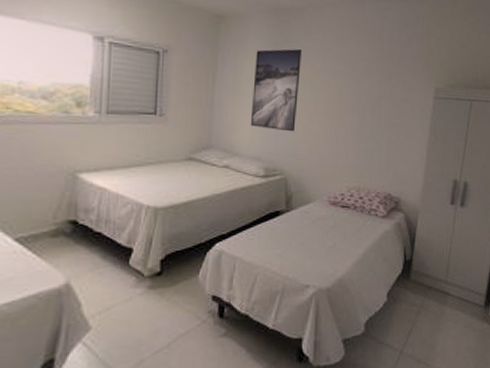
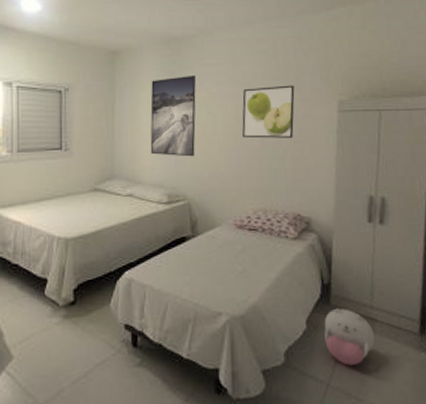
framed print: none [343,67,396,120] -> present [242,85,295,139]
plush toy: none [402,282,447,335] -> present [324,308,375,366]

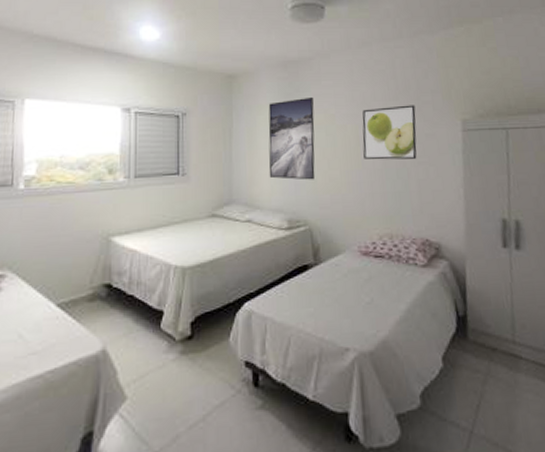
plush toy: present [324,308,375,366] -> none [462,343,521,410]

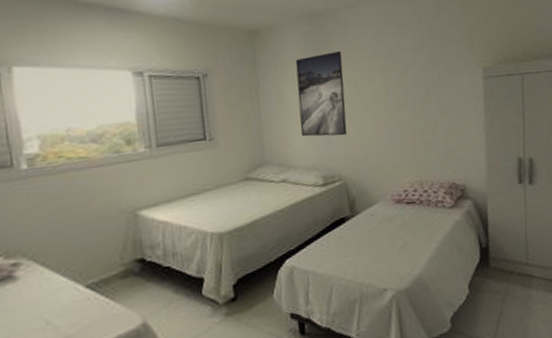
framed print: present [362,105,417,160] -> none [390,55,443,111]

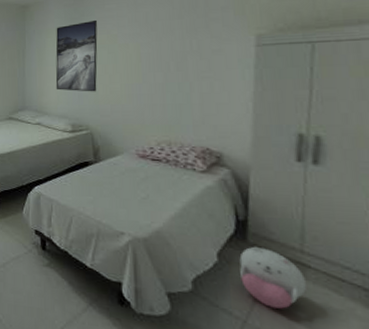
plush toy: none [485,269,533,323] -> present [239,246,308,309]

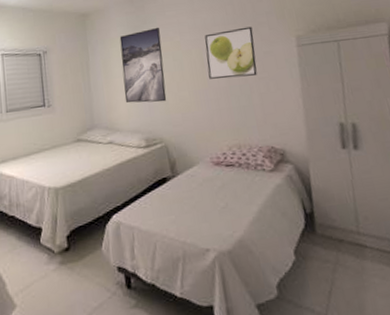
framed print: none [144,22,203,75] -> present [204,26,257,79]
plush toy: present [239,246,308,309] -> none [312,236,368,295]

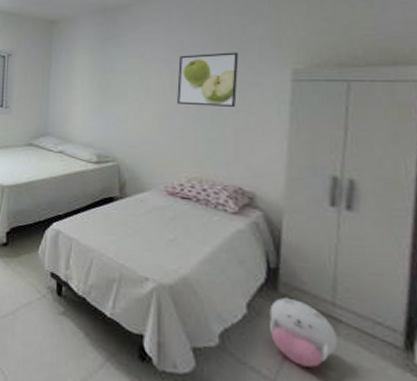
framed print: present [119,27,167,103] -> none [82,42,129,120]
plush toy: none [312,236,368,295] -> present [269,297,339,368]

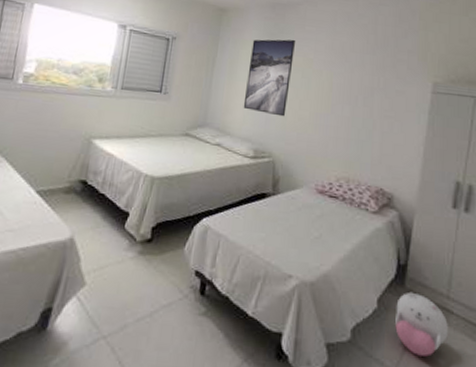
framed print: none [82,42,129,120] -> present [243,39,295,117]
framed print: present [177,52,239,107] -> none [334,58,390,112]

